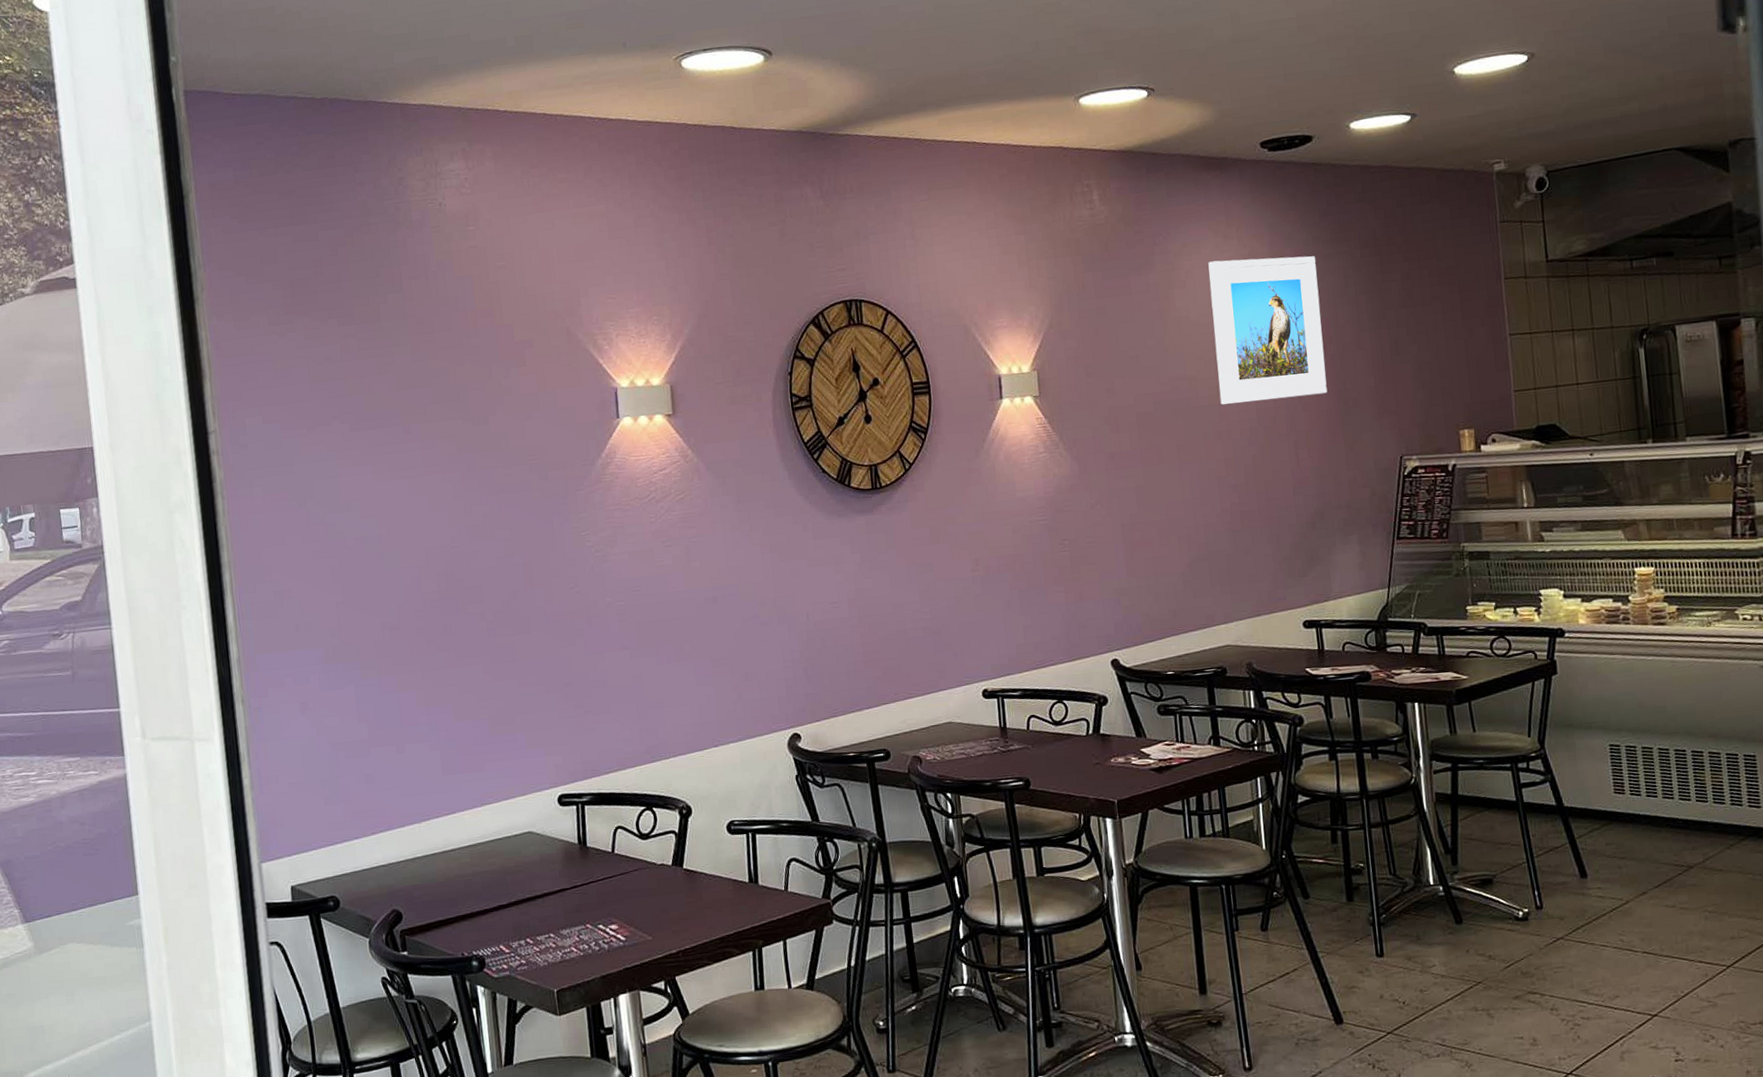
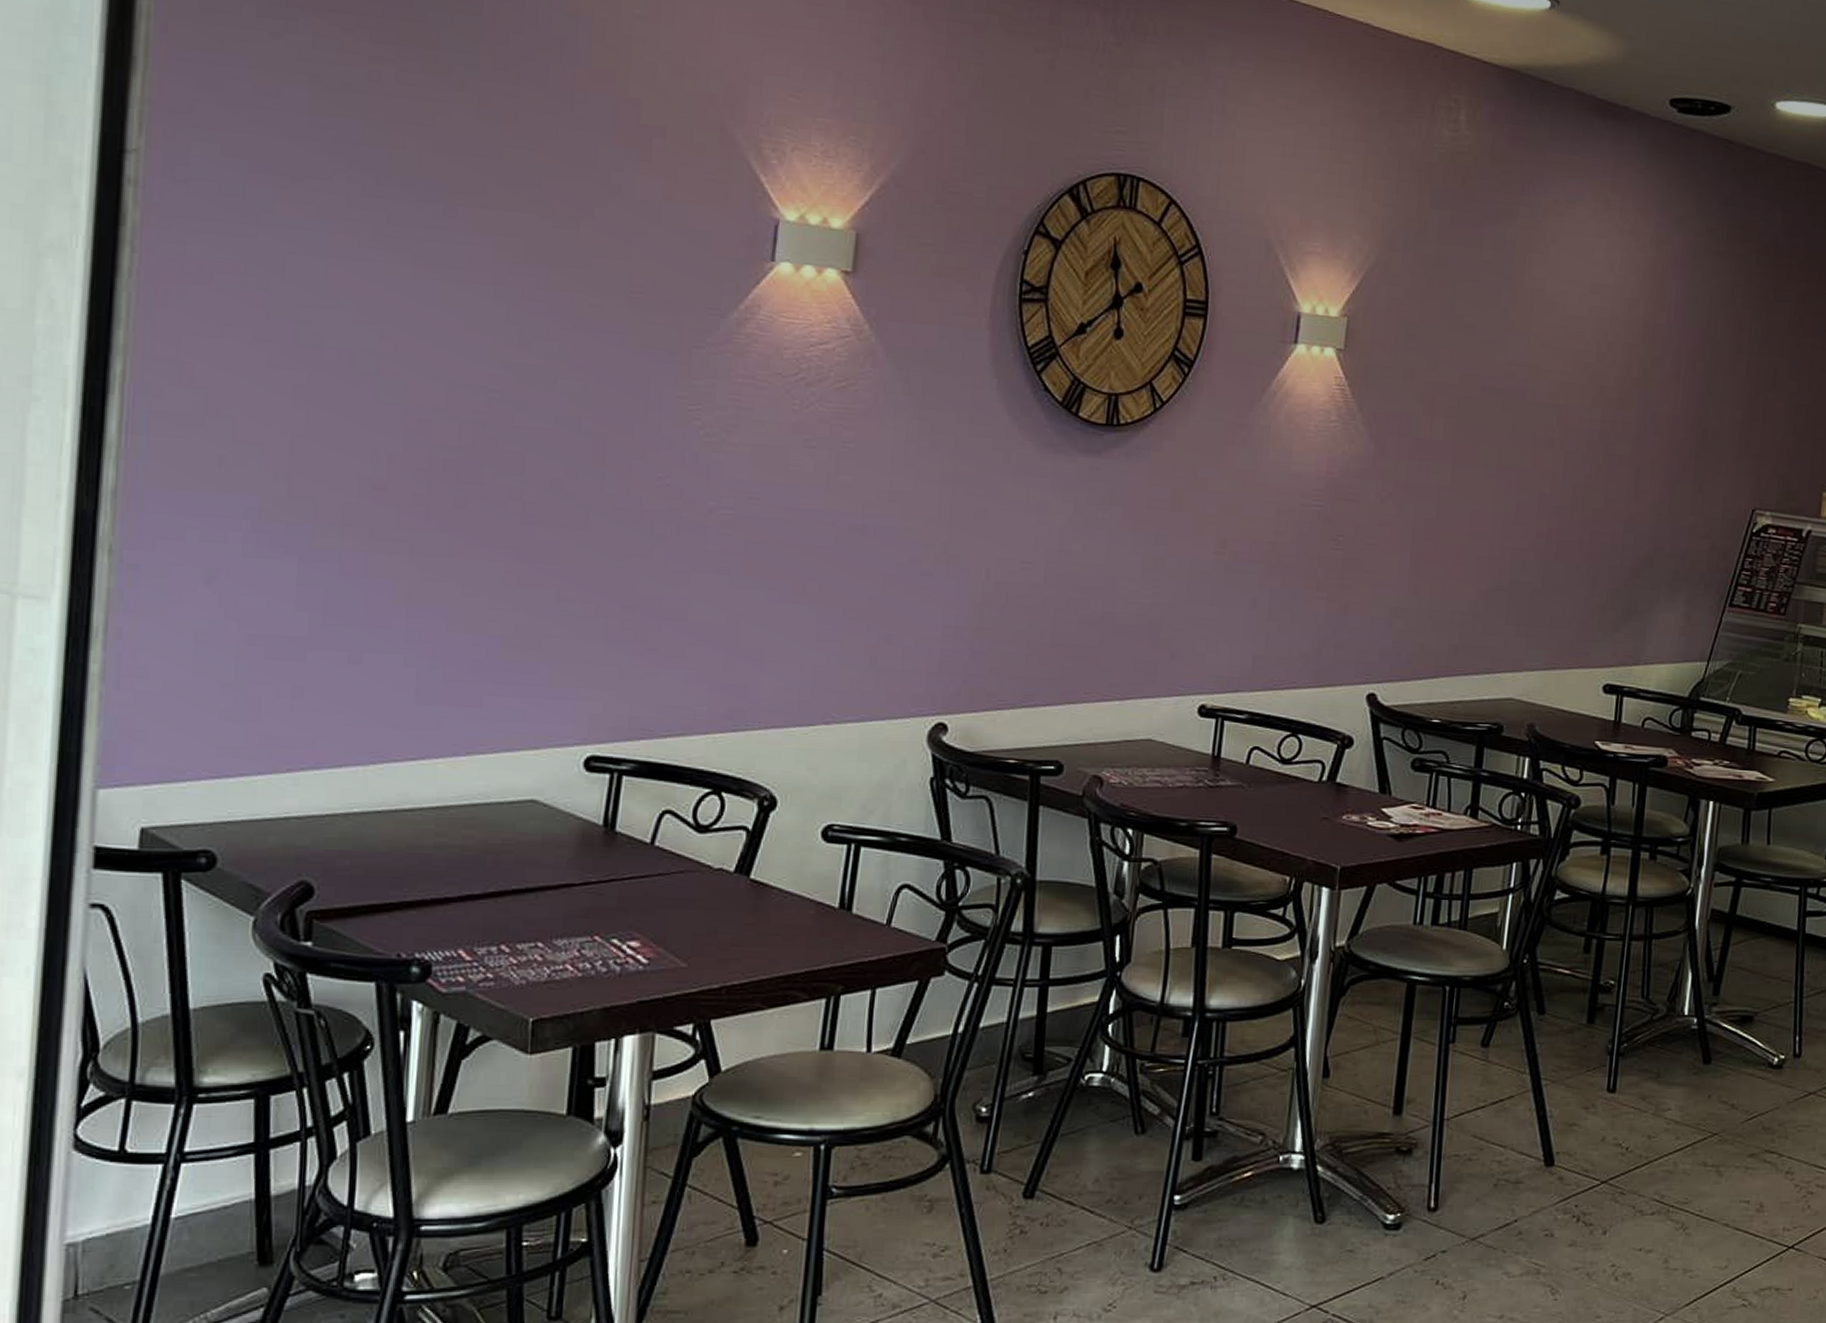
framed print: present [1208,256,1328,405] -> none [1561,229,1706,418]

